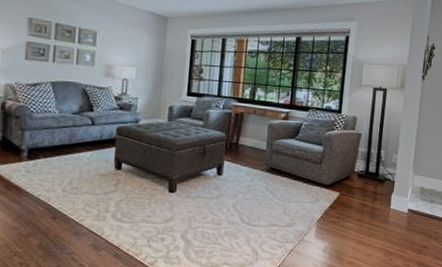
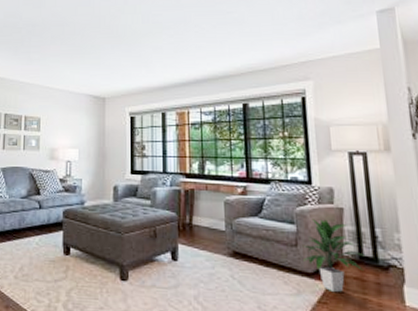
indoor plant: none [324,142,369,200] -> present [302,219,364,293]

